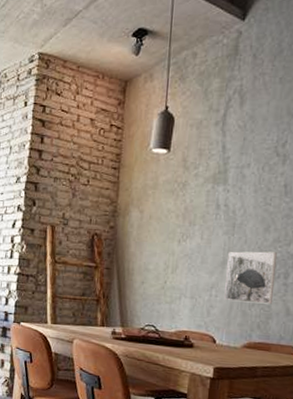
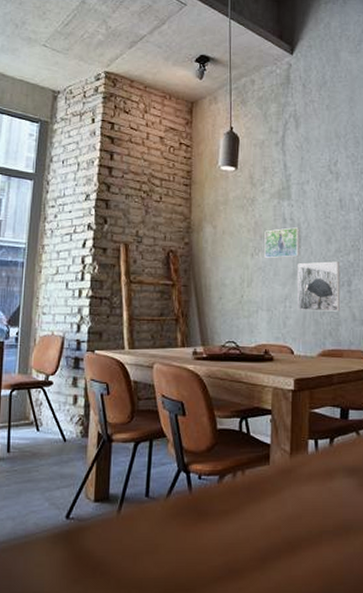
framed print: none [192,214,235,246] -> present [264,227,300,259]

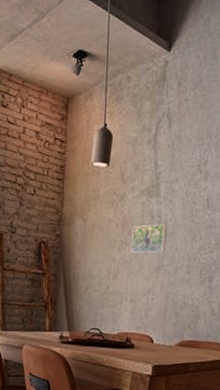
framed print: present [296,261,341,312] -> none [159,258,202,306]

